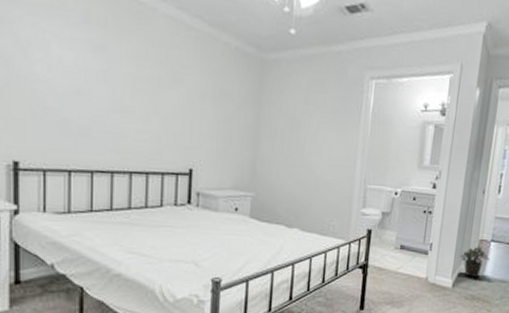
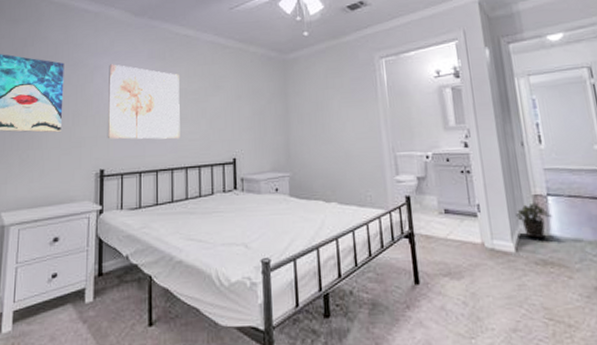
wall art: none [22,19,126,136] -> present [107,64,180,139]

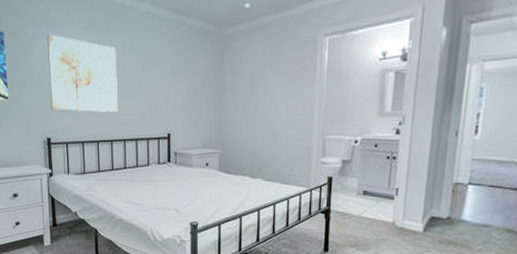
potted plant: present [516,203,553,238] -> none [432,191,469,221]

